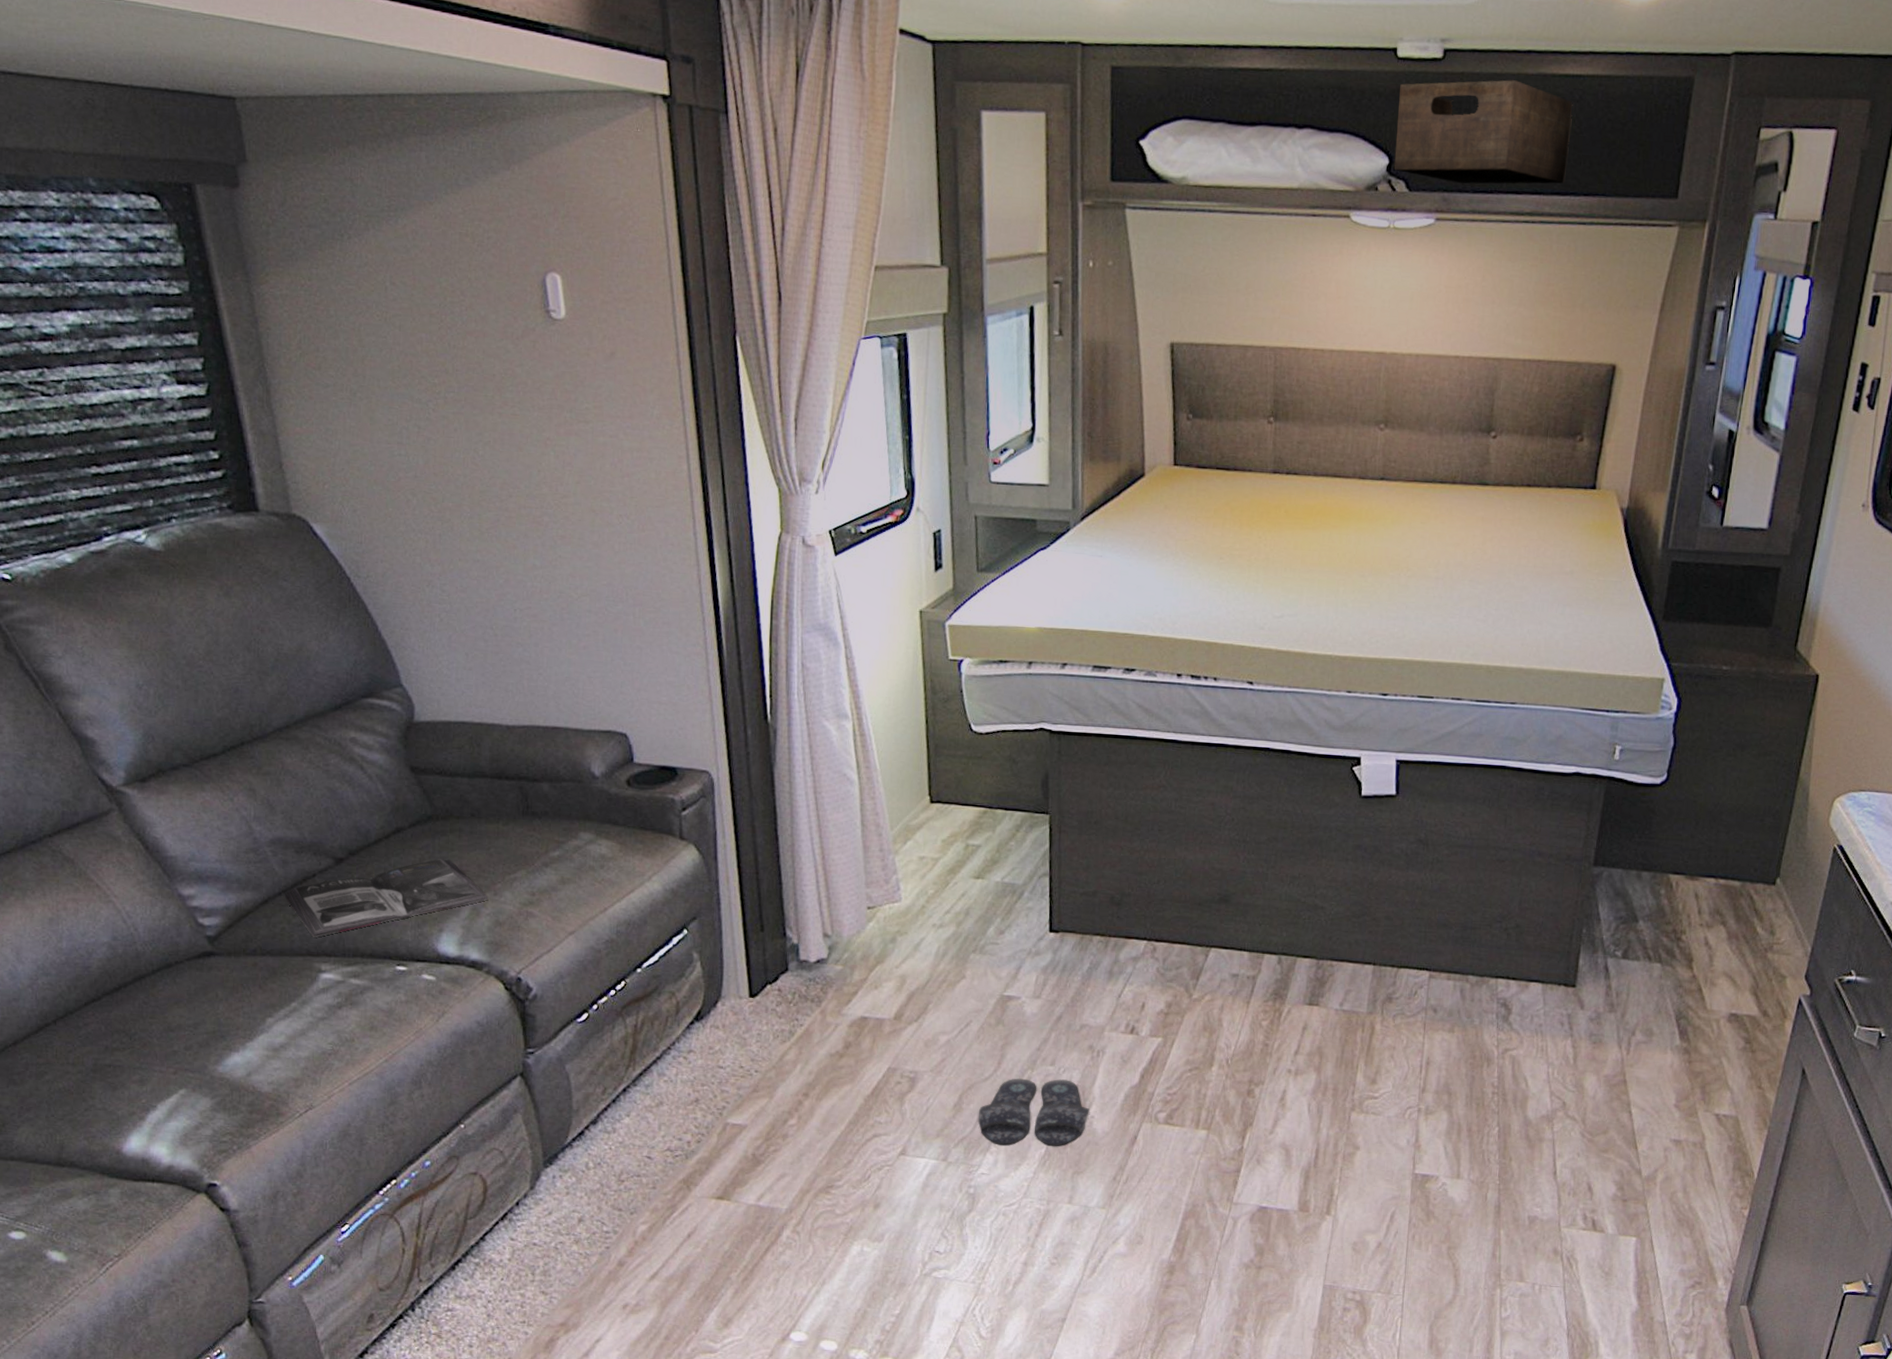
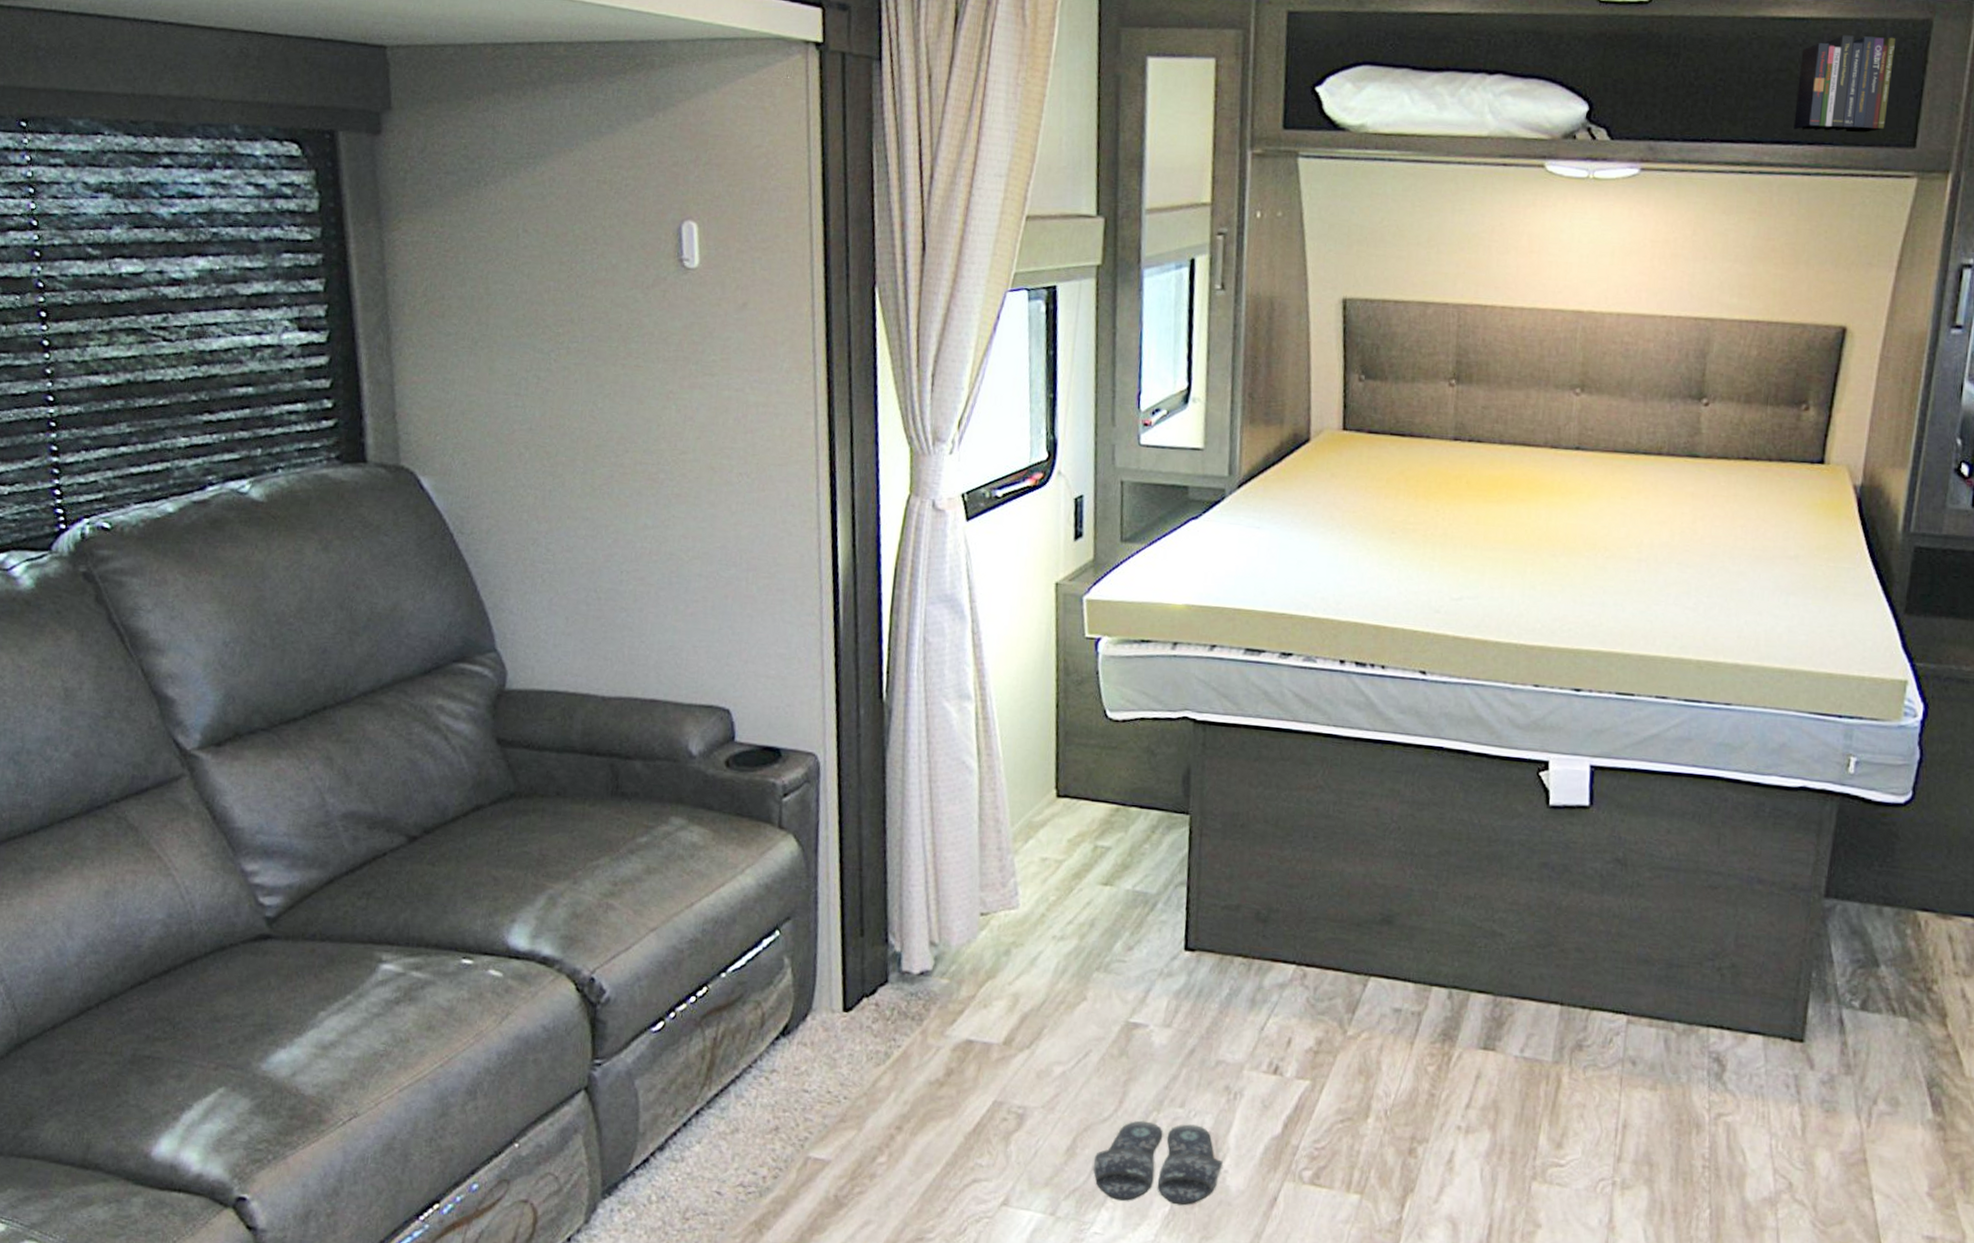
magazine: present [284,859,488,938] -> none [351,841,566,923]
storage basket: present [1393,80,1573,184] -> none [1594,23,1796,132]
books: none [1571,91,1662,185] -> present [1793,35,1897,133]

